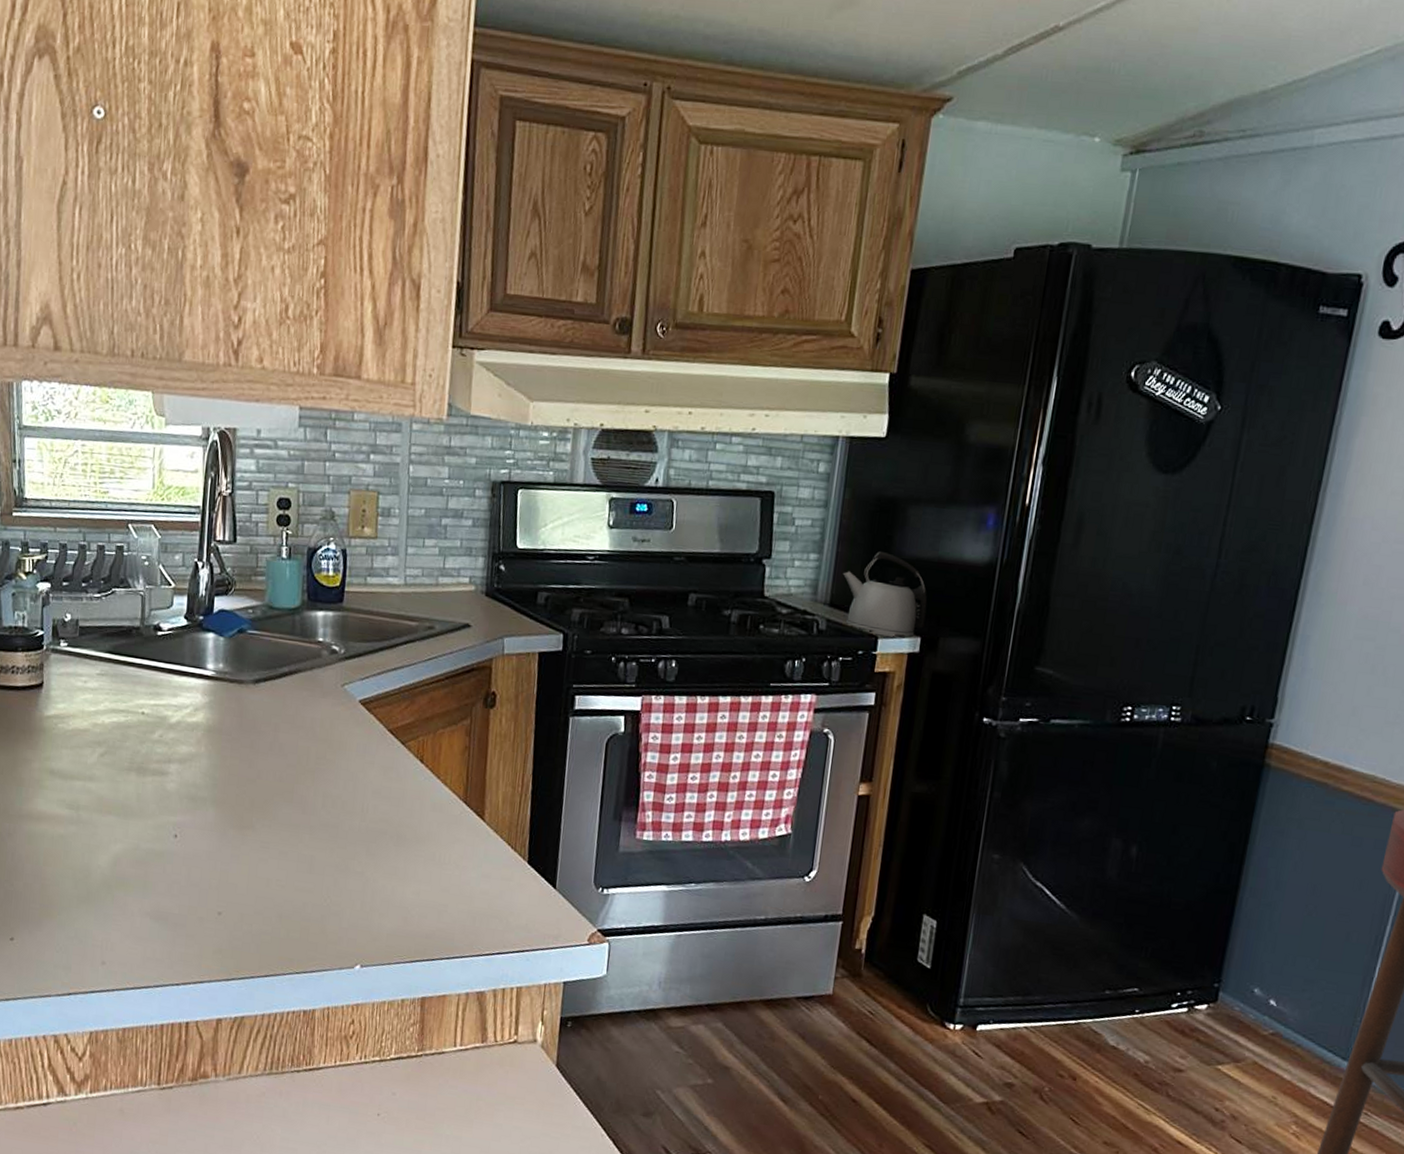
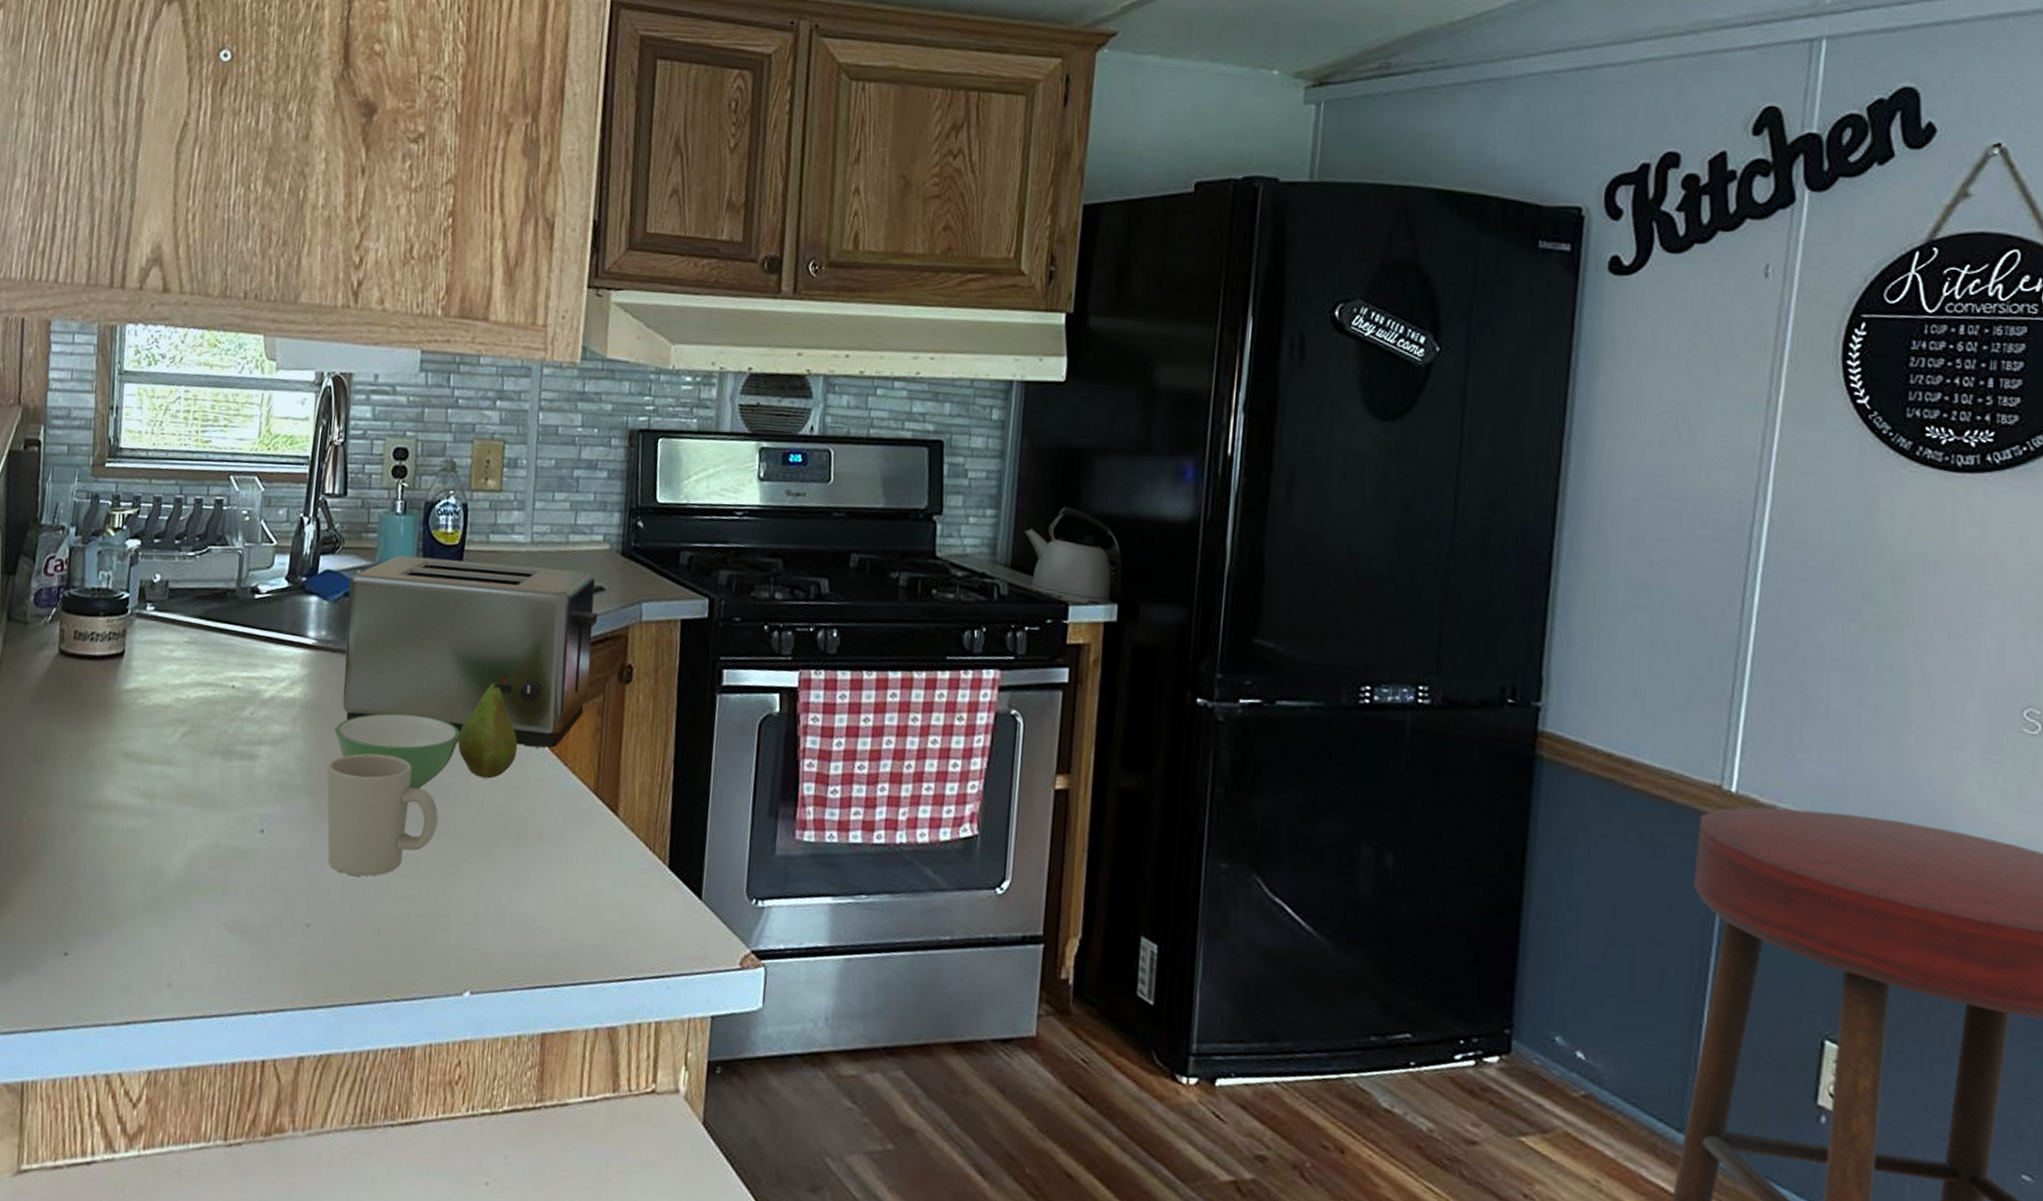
mug: none [230,769,329,873] -> present [327,753,439,877]
bowl: none [235,735,346,800] -> present [335,713,461,790]
toaster: none [241,596,465,764] -> present [342,555,598,748]
fruit: none [344,701,396,790] -> present [458,674,518,779]

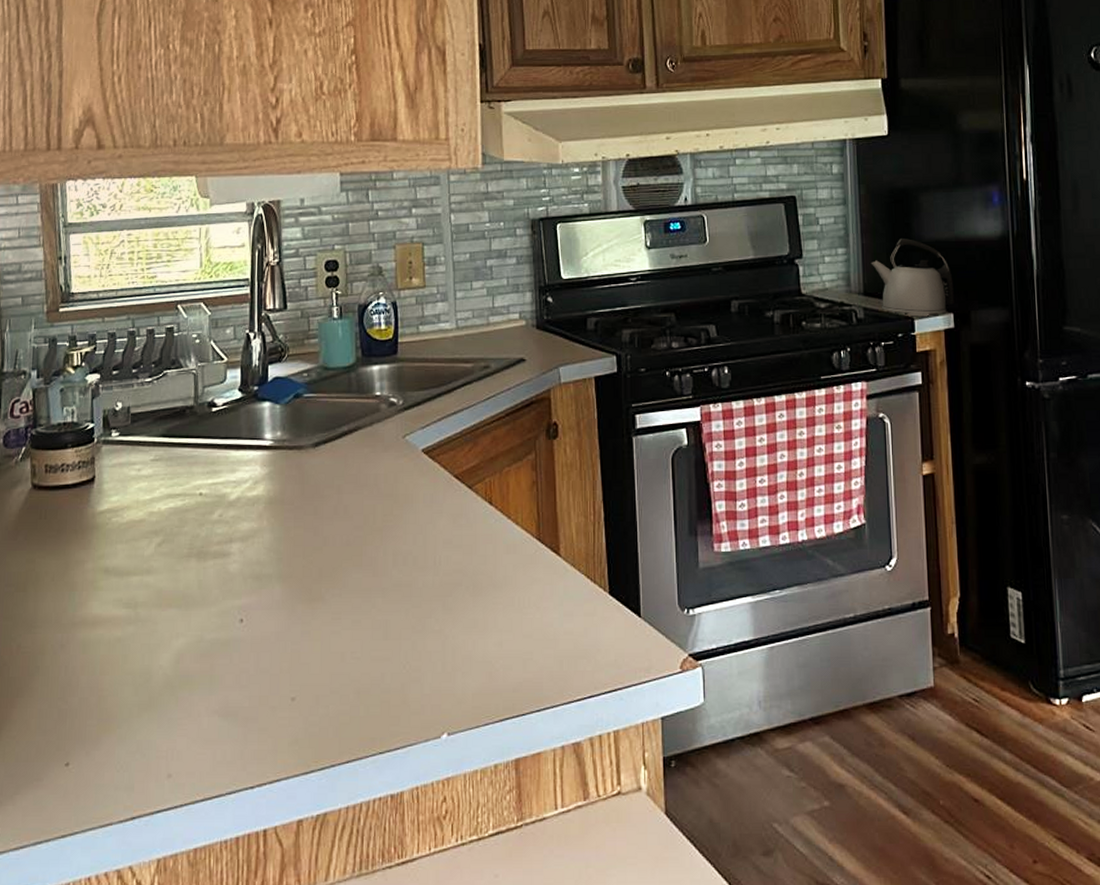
mug: present [327,753,439,877] -> none [295,533,401,647]
bowl: present [335,713,461,790] -> none [299,494,413,560]
toaster: present [342,555,598,748] -> none [297,347,522,509]
fruit: present [458,674,518,779] -> none [412,447,464,541]

